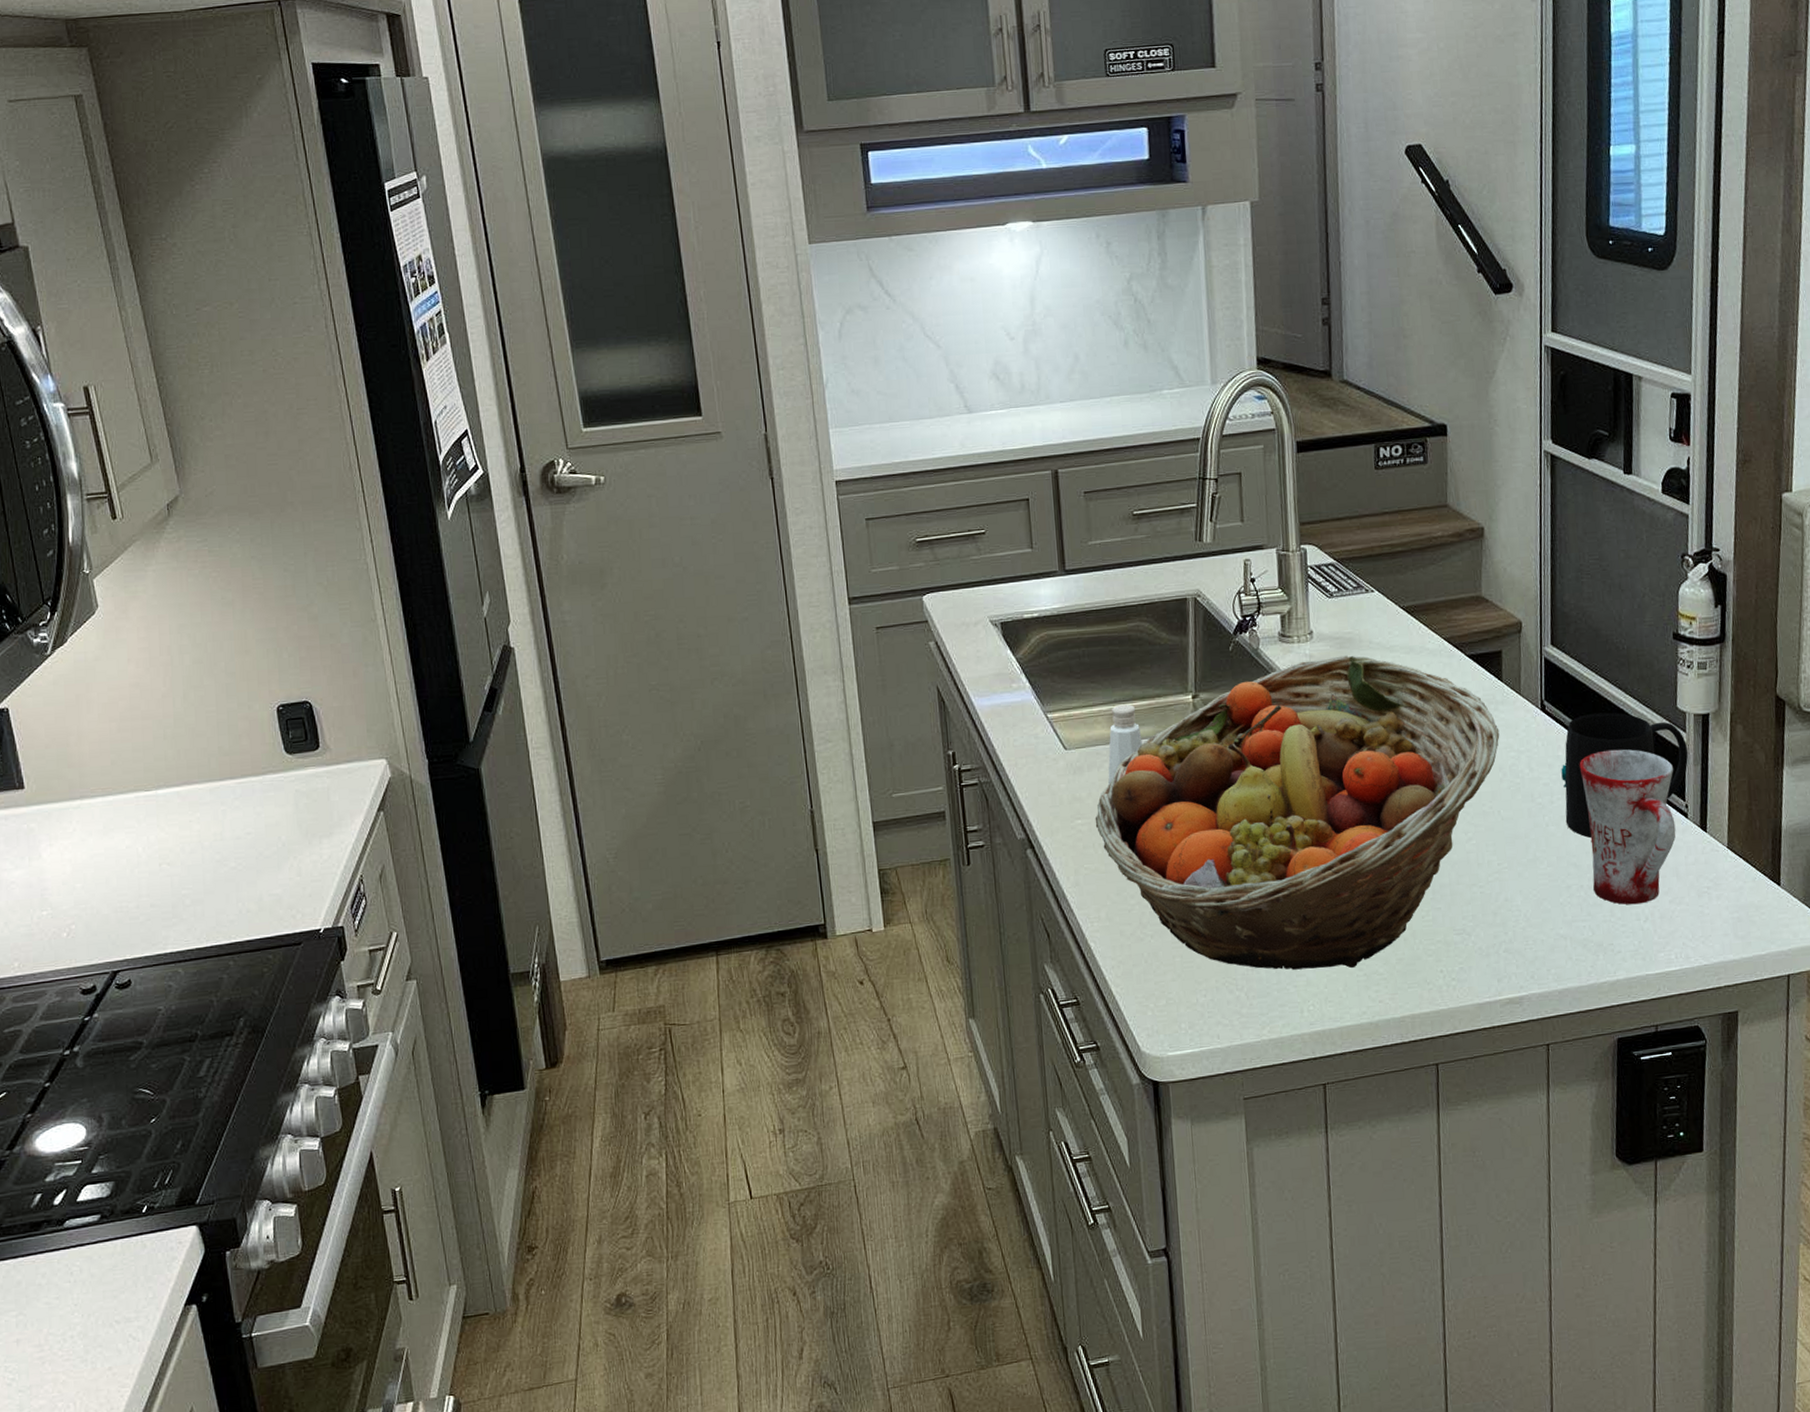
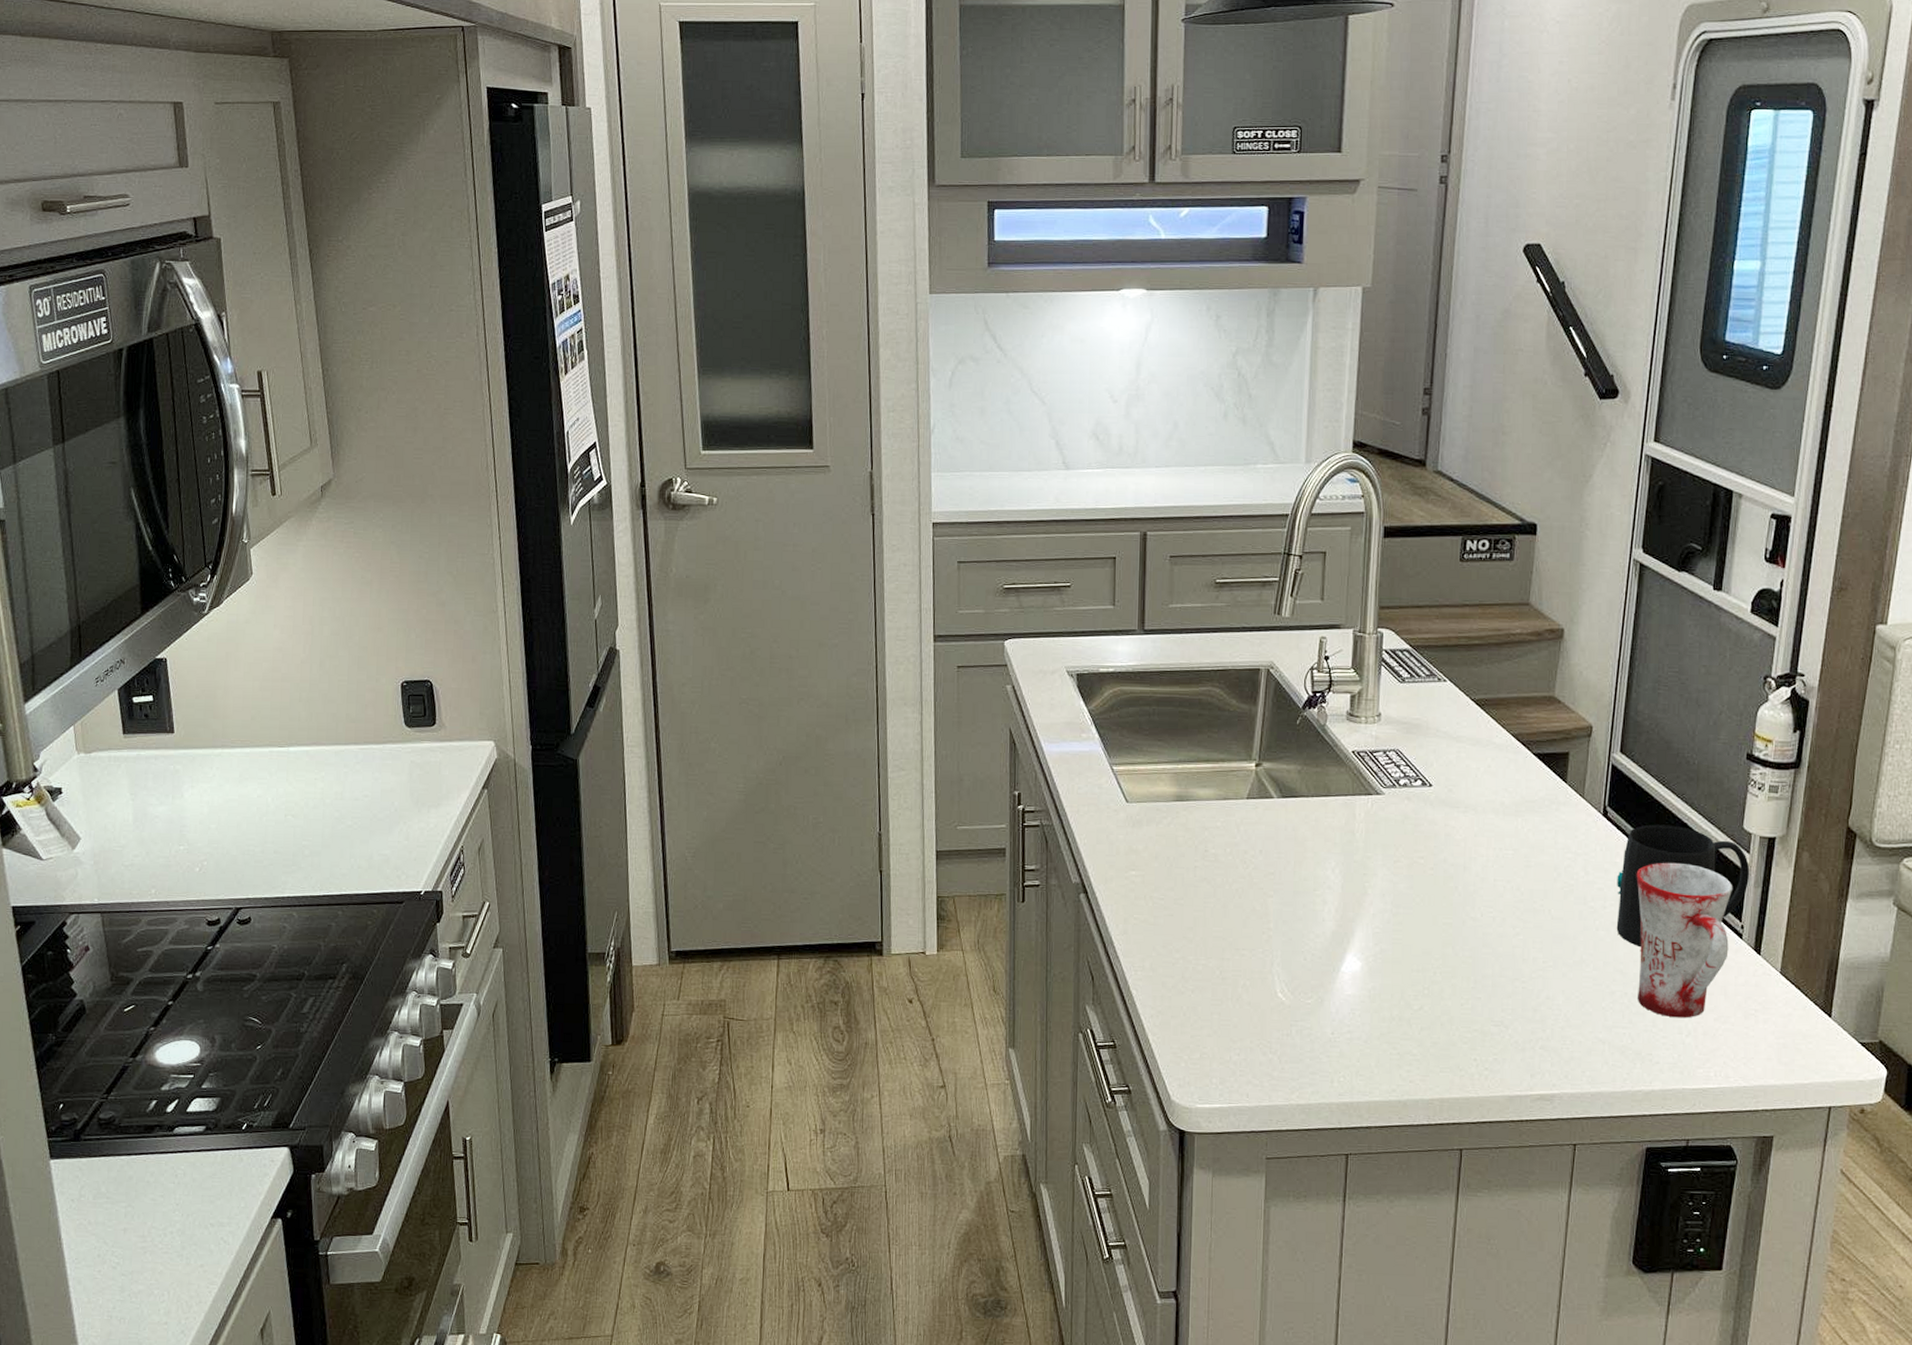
fruit basket: present [1095,655,1500,970] -> none [1148,740,1559,1045]
pepper shaker: present [1107,704,1143,785] -> none [1164,765,1202,841]

